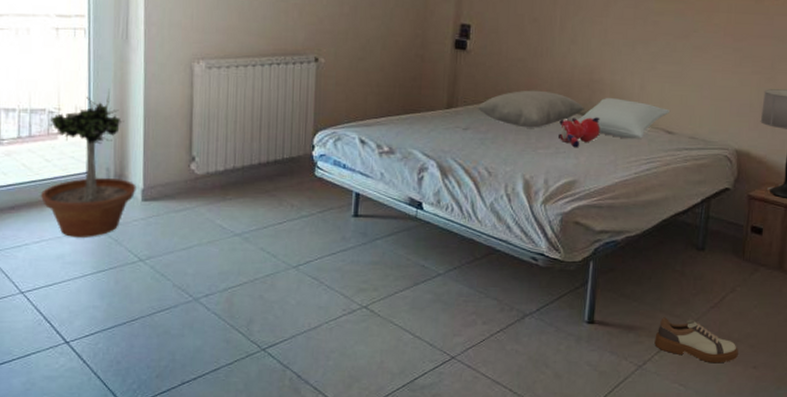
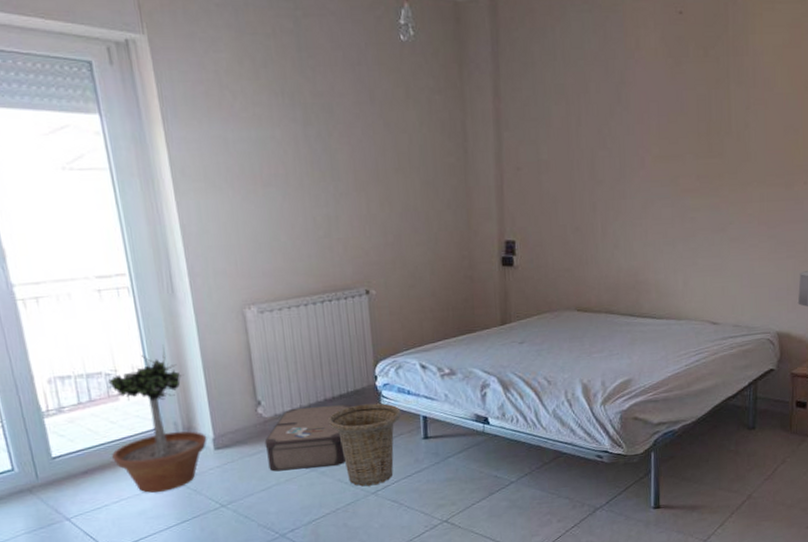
suitcase: none [192,169,287,233] -> present [264,404,353,472]
basket: none [258,173,334,259] -> present [327,403,401,487]
cushion: present [476,90,585,128] -> none [530,297,633,335]
stuffed animal: present [557,117,601,148] -> none [610,317,650,349]
pillow: present [572,98,671,139] -> none [622,296,714,335]
shoe: present [654,317,738,364] -> none [716,493,792,529]

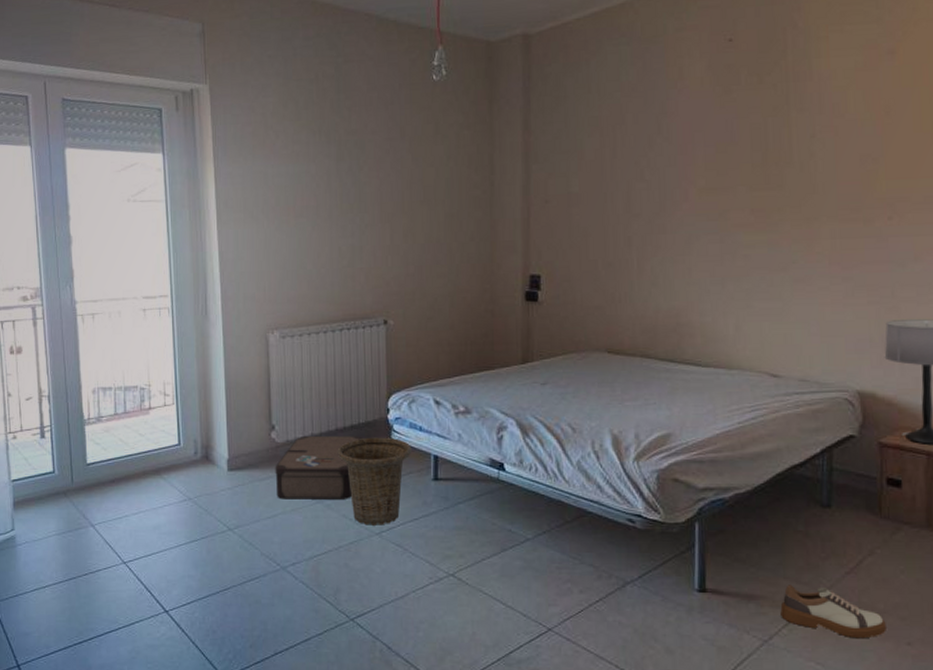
potted tree: present [109,344,207,493] -> none [136,363,222,508]
shoe: none [716,493,792,529] -> present [780,585,886,639]

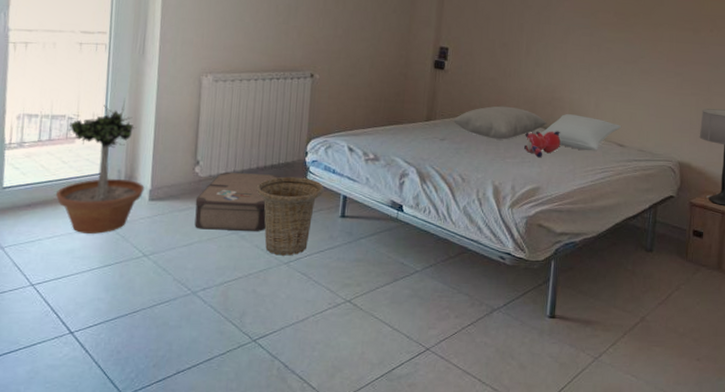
potted tree: none [136,363,222,508] -> present [55,98,145,234]
cushion: none [554,338,673,379] -> present [452,106,547,140]
stuffed animal: none [645,364,693,398] -> present [523,131,561,158]
pillow: none [661,342,774,386] -> present [536,114,622,151]
shoe: present [780,585,886,639] -> none [609,312,684,356]

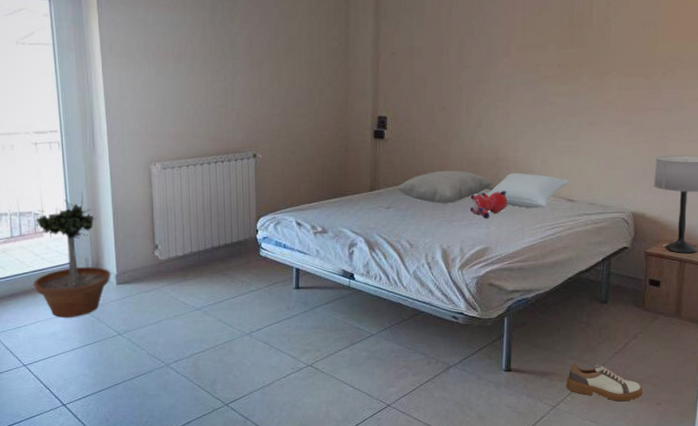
suitcase: present [194,172,282,231] -> none [158,253,236,308]
basket: present [256,176,324,256] -> none [213,254,277,328]
shoe: none [609,312,684,356] -> present [566,363,642,402]

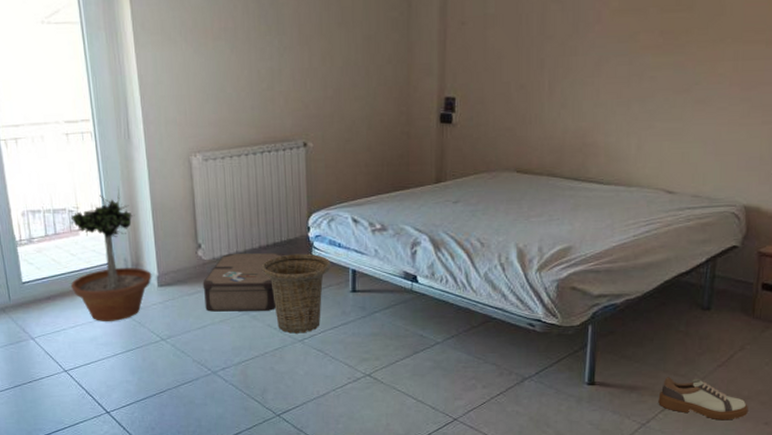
suitcase: none [158,253,236,308] -> present [202,253,286,312]
basket: none [213,254,277,328] -> present [261,253,331,334]
cushion: present [396,170,492,204] -> none [466,158,578,197]
stuffed animal: present [469,191,507,219] -> none [550,182,595,214]
pillow: present [482,173,571,209] -> none [565,161,671,202]

